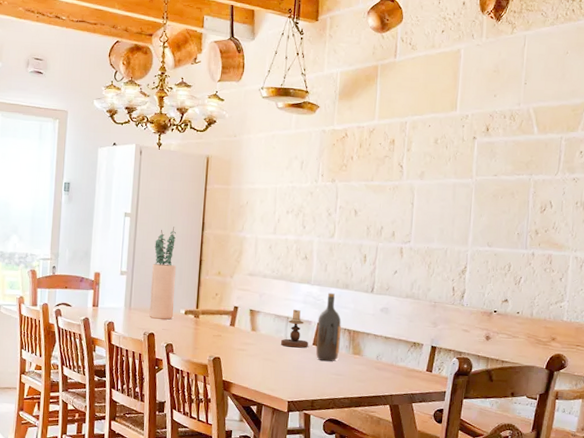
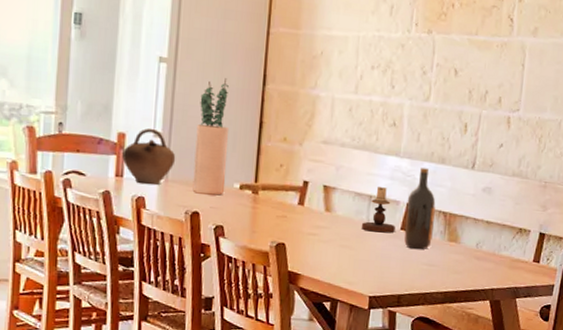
jug: none [98,268,137,313] -> present [122,128,176,185]

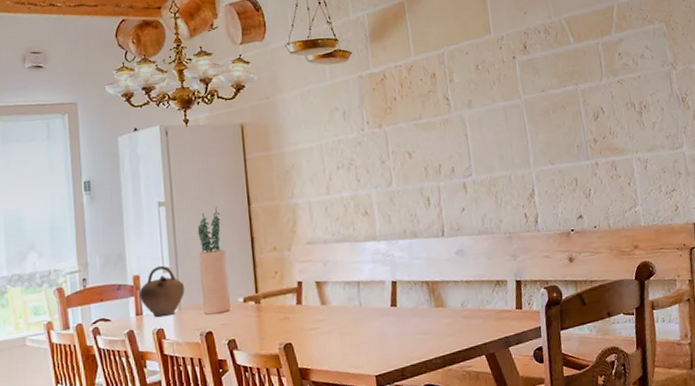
candlestick: present [361,187,395,233] -> none [355,271,386,315]
wine bottle: present [403,168,436,249] -> none [391,245,421,322]

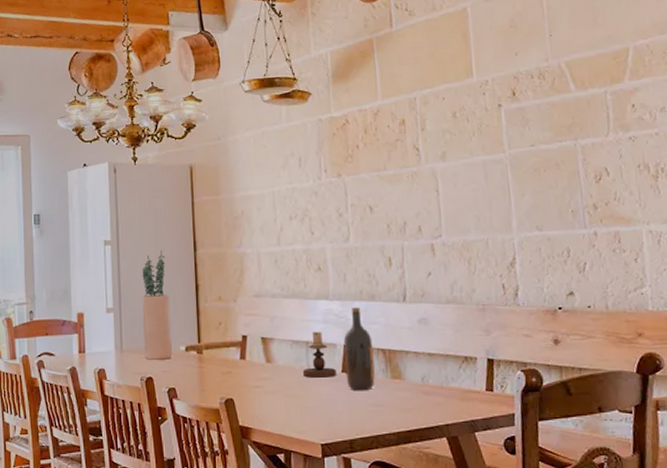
jug: present [139,265,185,318] -> none [83,305,128,358]
candlestick: none [355,271,386,315] -> present [302,332,336,378]
wine bottle: none [391,245,421,322] -> present [343,307,375,390]

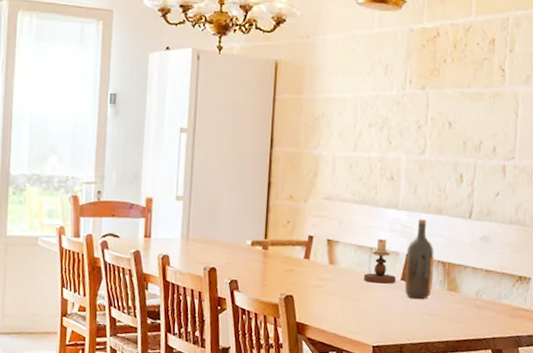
vase: present [142,250,173,360] -> none [210,143,242,252]

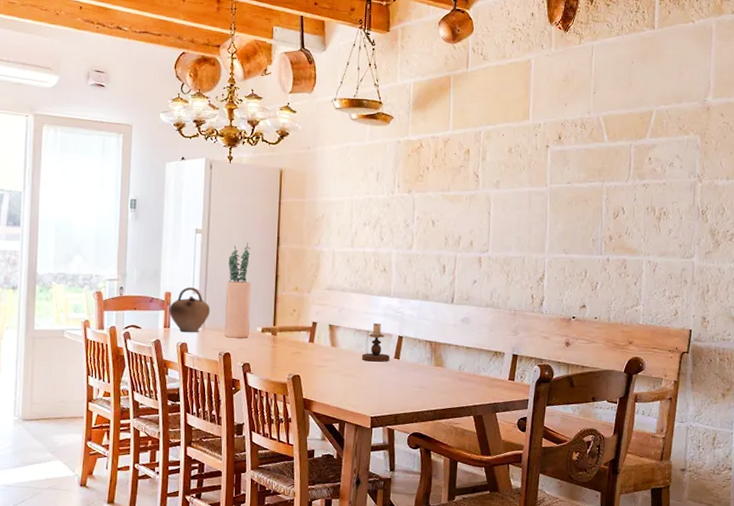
jug: none [150,192,195,244] -> present [169,286,211,333]
vase: none [210,143,242,252] -> present [224,242,252,338]
wine bottle: present [404,219,435,299] -> none [397,305,423,374]

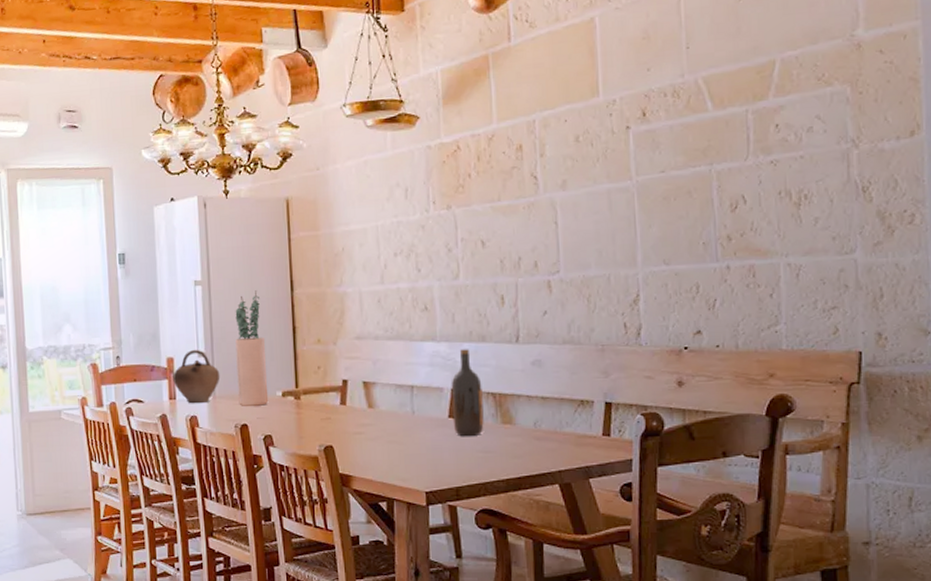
candlestick: present [361,323,390,362] -> none [406,375,443,424]
wine bottle: none [397,305,423,374] -> present [451,349,484,436]

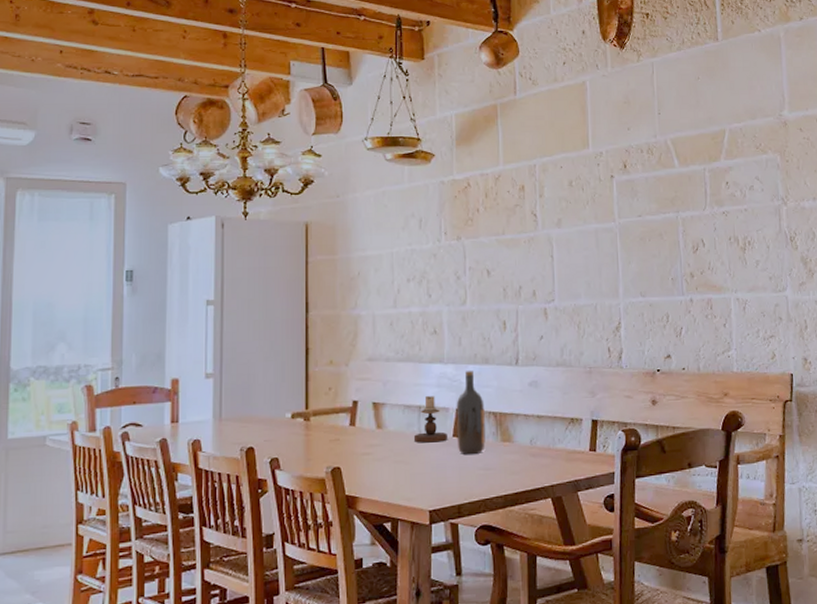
jug: present [173,349,220,404] -> none [177,370,228,427]
vase: present [235,290,269,406] -> none [246,311,277,429]
candlestick: none [406,375,443,424] -> present [413,396,447,443]

